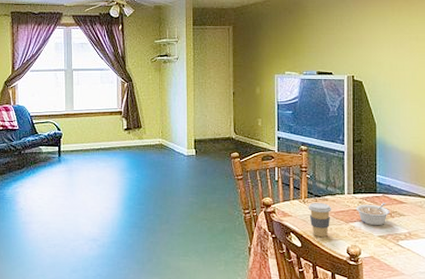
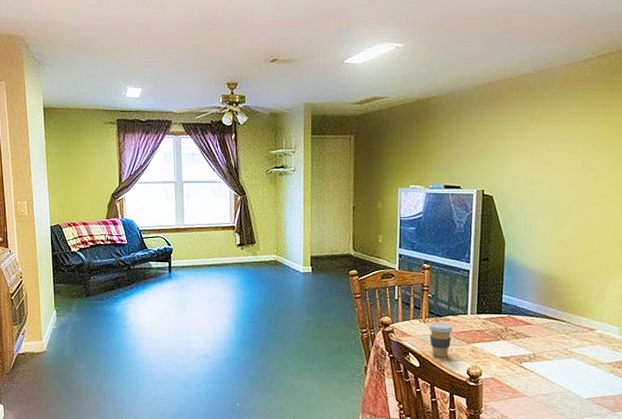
legume: present [356,202,390,226] -> none [478,323,514,347]

